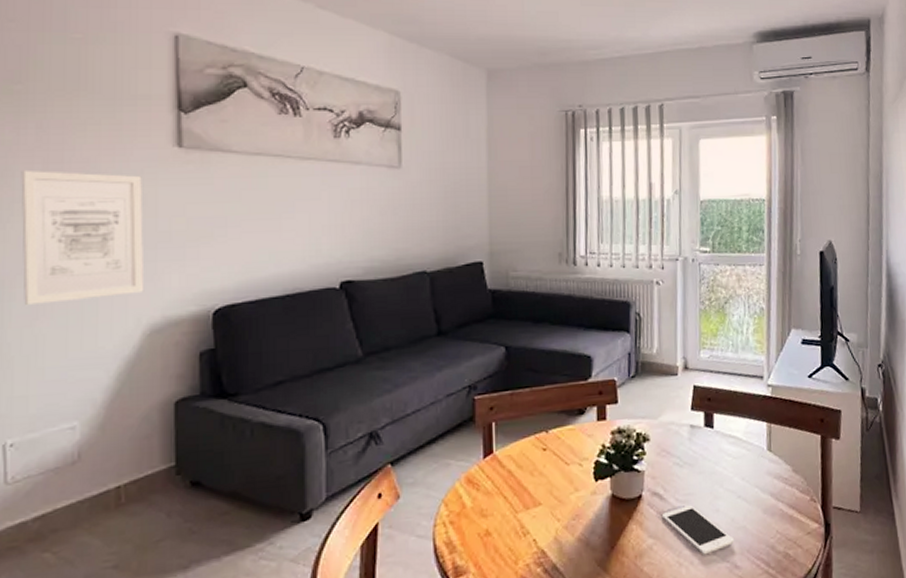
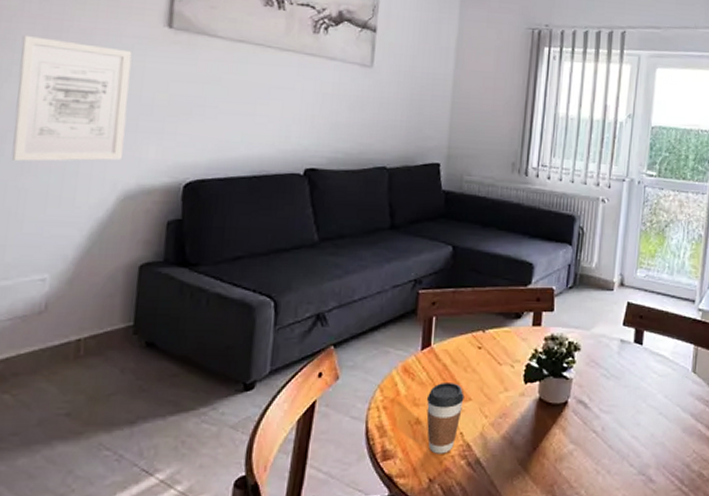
coffee cup: none [494,488,534,565] -> present [426,383,464,454]
cell phone: present [662,505,734,555] -> none [585,416,651,466]

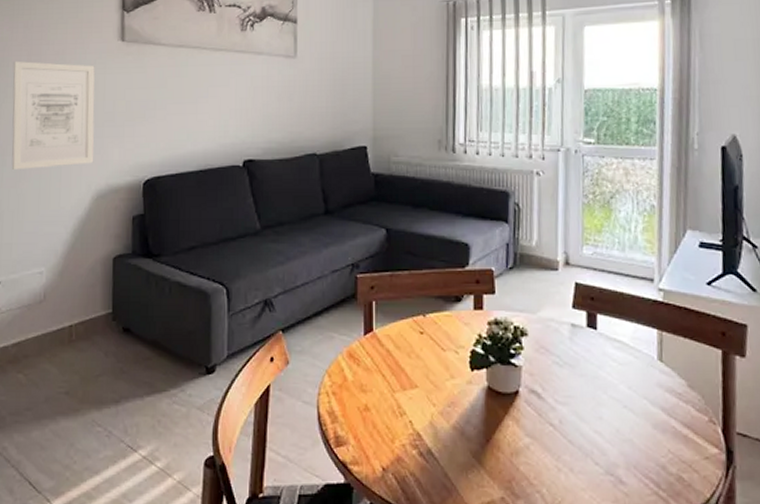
coffee cup: present [426,383,464,454] -> none [373,369,410,443]

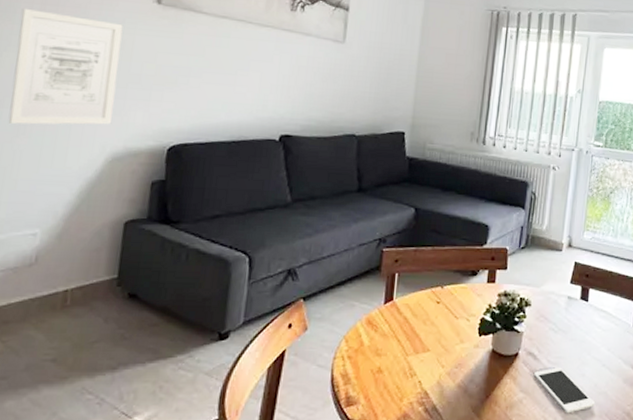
cell phone: none [540,408,619,464] -> present [534,367,595,414]

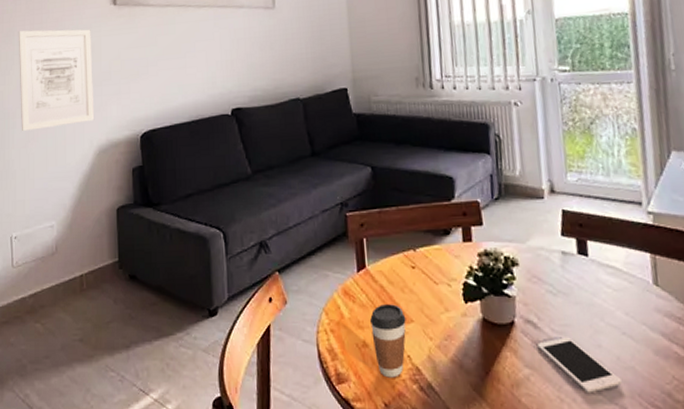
coffee cup: none [388,335,423,401] -> present [369,304,406,378]

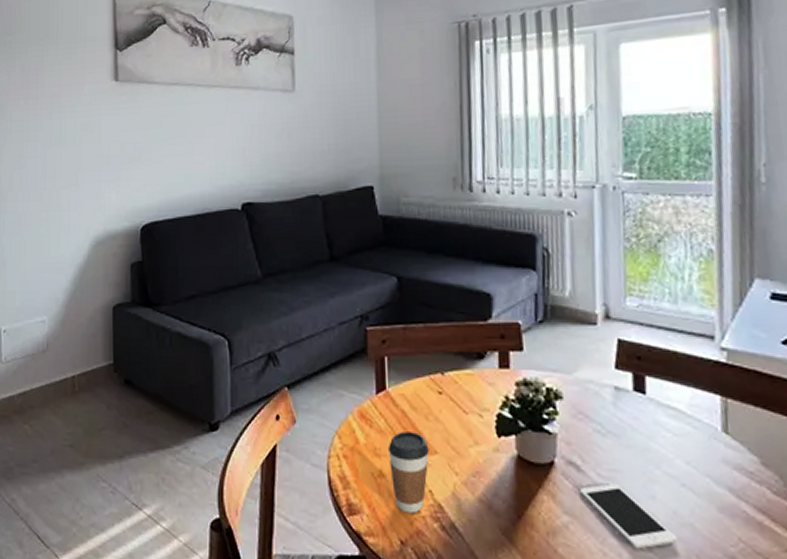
wall art: present [18,29,95,131] -> none [11,105,92,216]

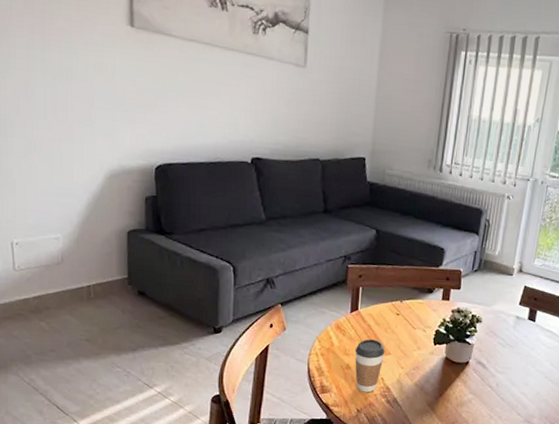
cell phone: present [580,484,677,550] -> none [483,376,536,414]

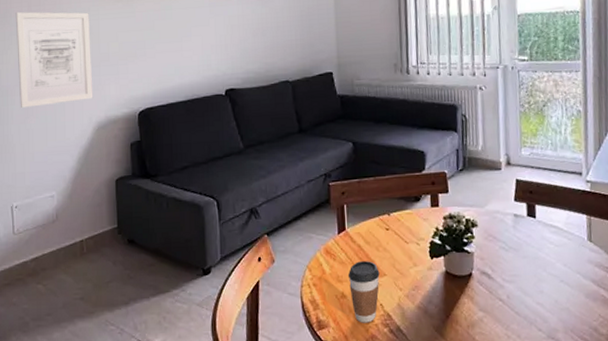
wall art: none [14,31,106,145] -> present [15,11,93,108]

